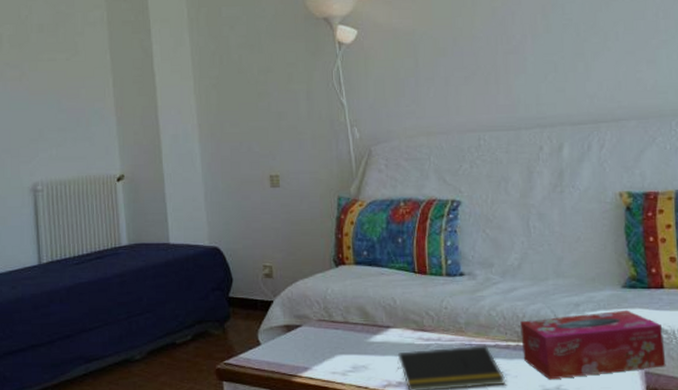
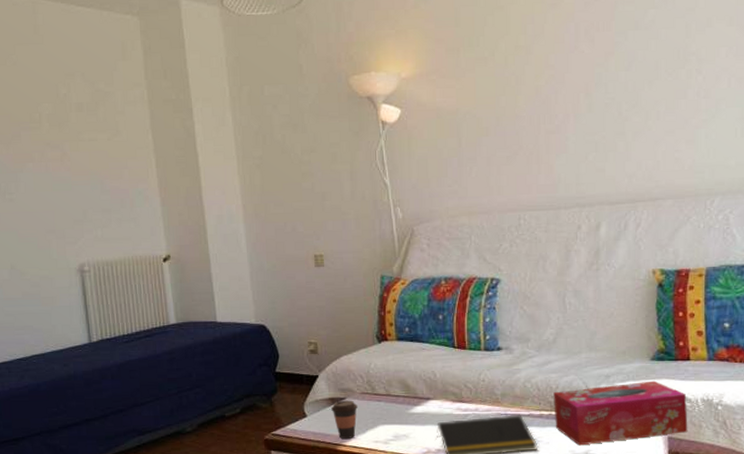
coffee cup: none [287,327,314,369] -> present [331,400,358,439]

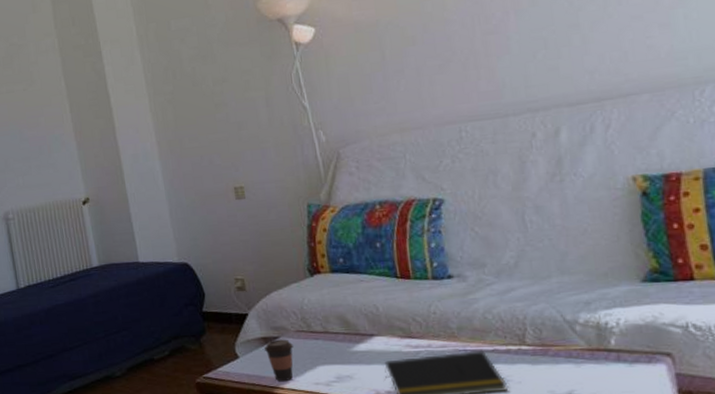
tissue box: present [553,380,688,446] -> none [521,306,702,385]

